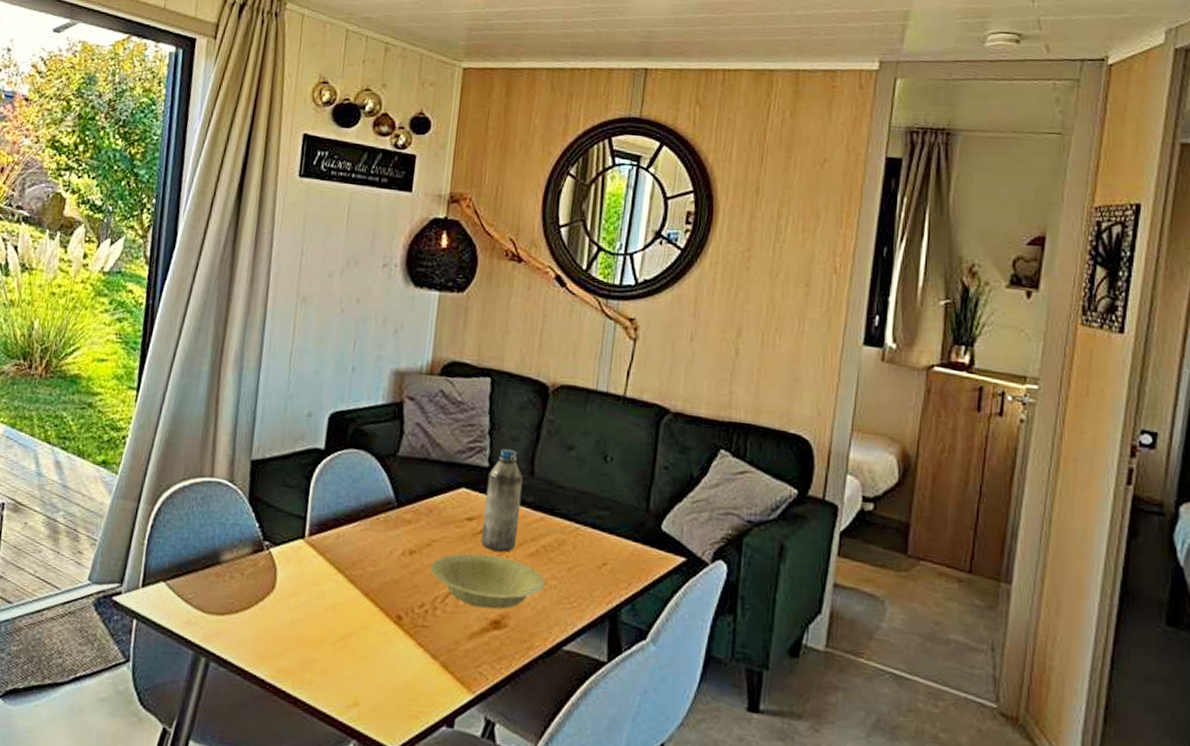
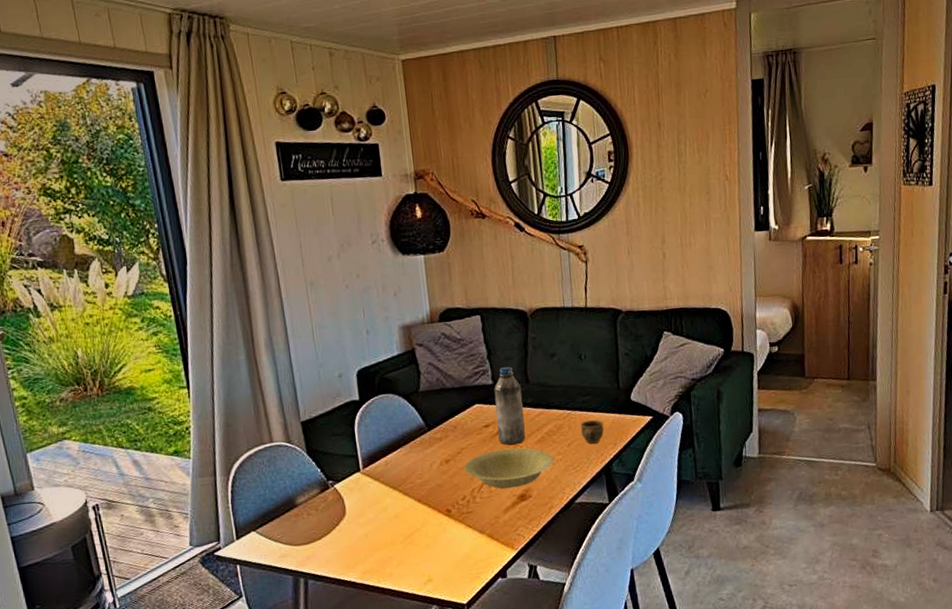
cup: none [588,542,620,576] -> present [581,419,604,444]

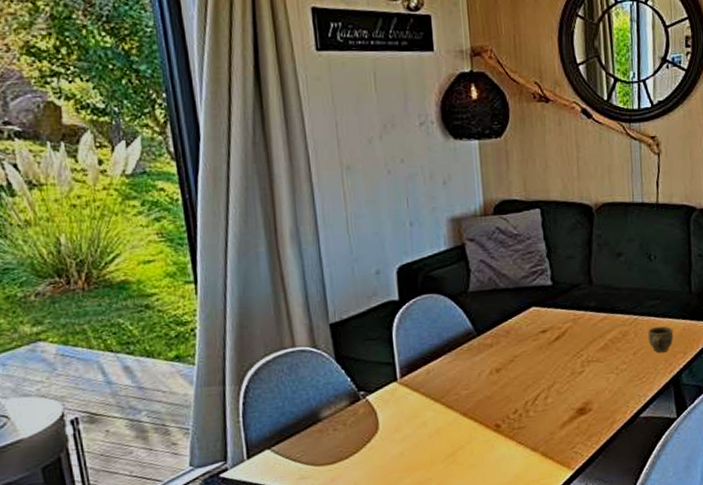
bowl: present [464,448,553,489] -> none [517,356,617,402]
water bottle: present [494,366,526,445] -> none [553,266,587,353]

